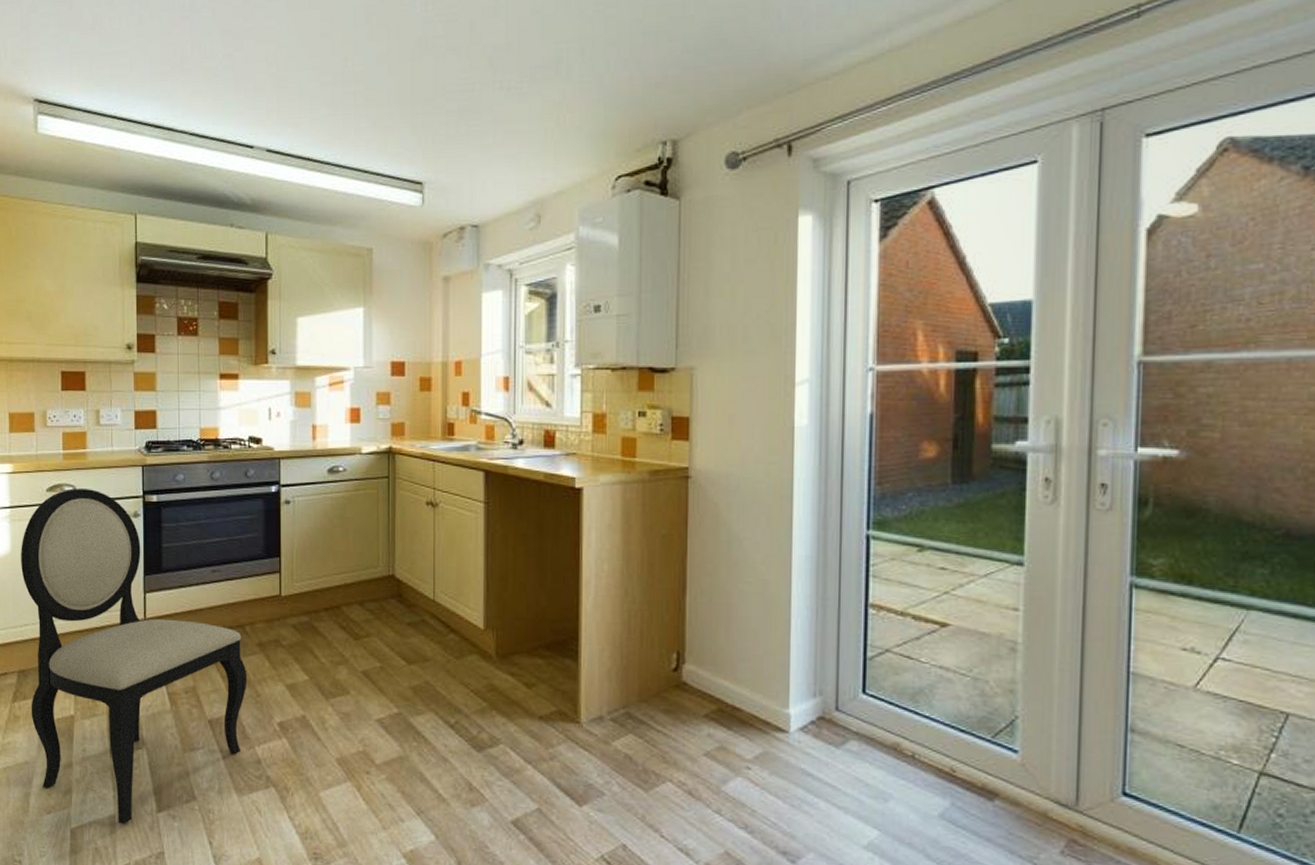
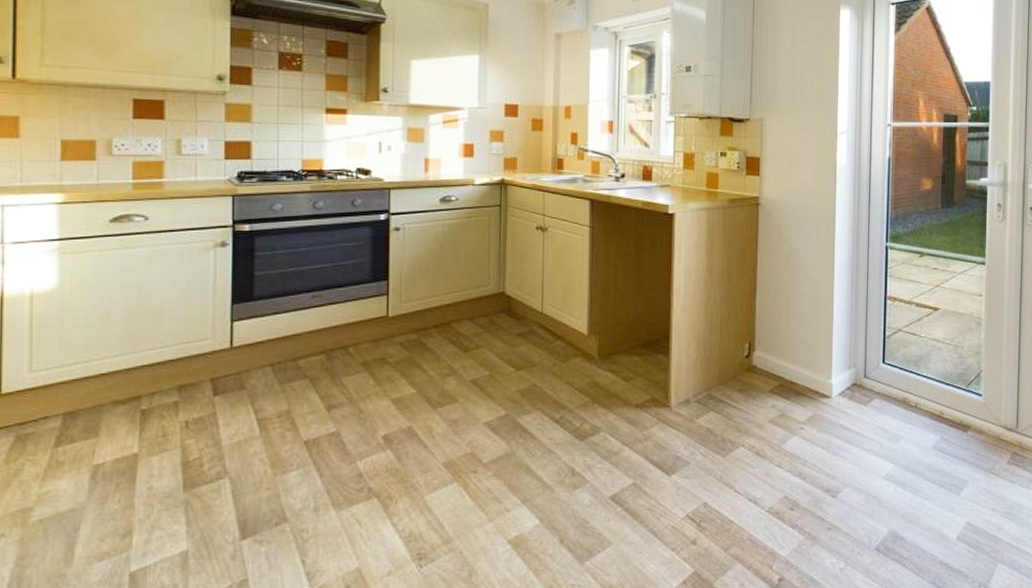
dining chair: present [21,488,248,824] -> none [72,219,350,558]

